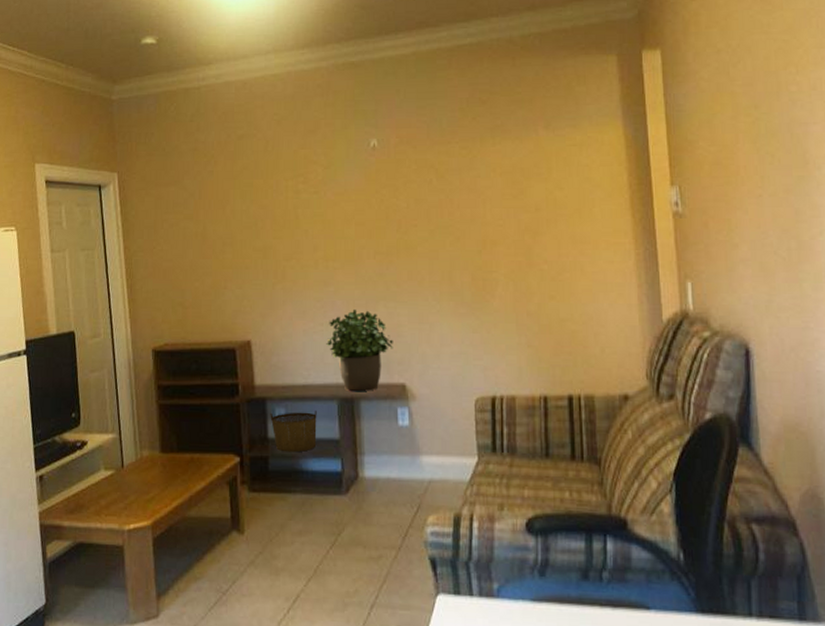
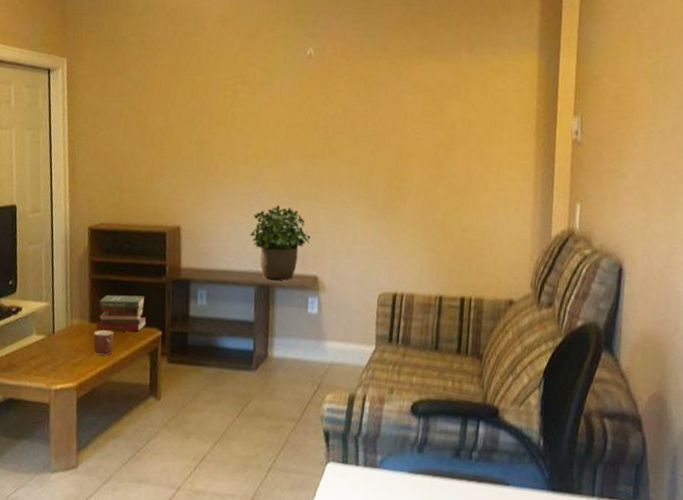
mug: none [166,460,188,488] -> present [93,330,114,356]
books: none [168,419,222,461] -> present [96,295,147,332]
basket: present [270,410,317,453] -> none [192,293,236,331]

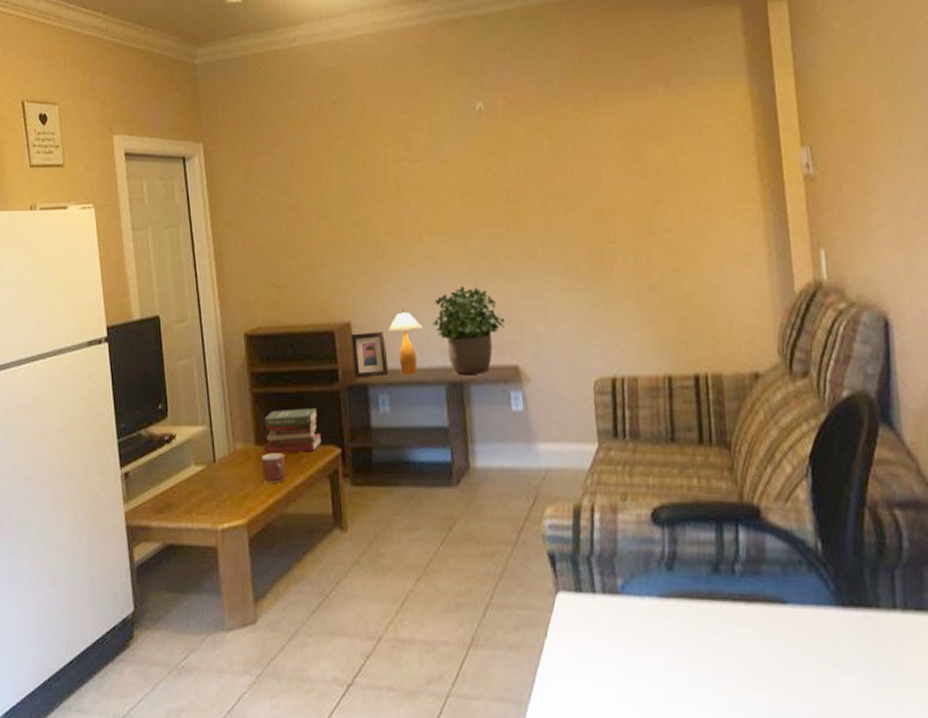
picture frame: none [178,236,209,275] -> present [350,332,389,378]
table lamp: none [211,219,241,276] -> present [387,308,422,375]

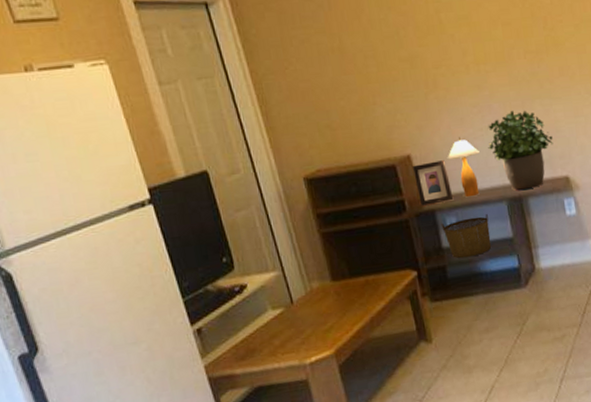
mug: present [261,453,286,483] -> none [339,285,367,314]
books: present [264,407,322,454] -> none [337,238,397,287]
basket: none [373,395,424,442] -> present [441,213,492,259]

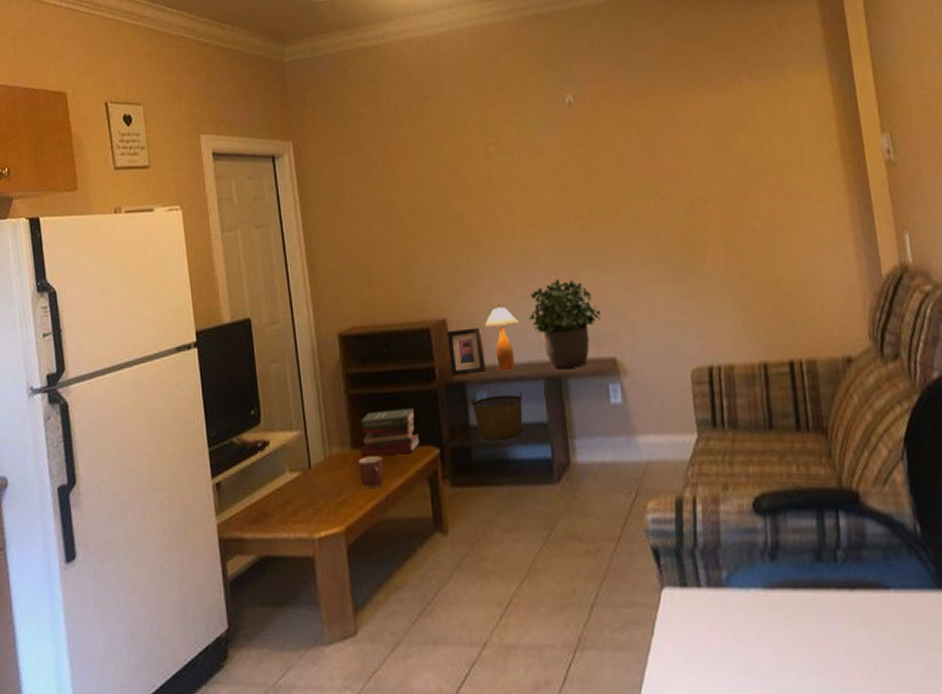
books: none [337,238,397,287] -> present [360,407,420,457]
mug: none [339,285,367,314] -> present [358,456,384,488]

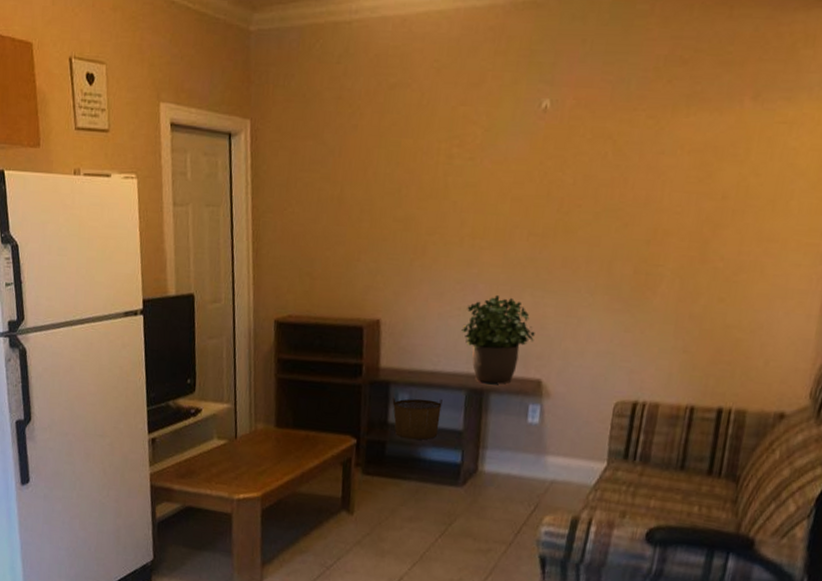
mug: present [358,456,384,488] -> none [279,436,303,464]
books: present [360,407,420,457] -> none [283,397,340,439]
picture frame: present [446,328,487,376] -> none [377,331,414,377]
table lamp: present [484,303,519,372] -> none [416,311,451,378]

